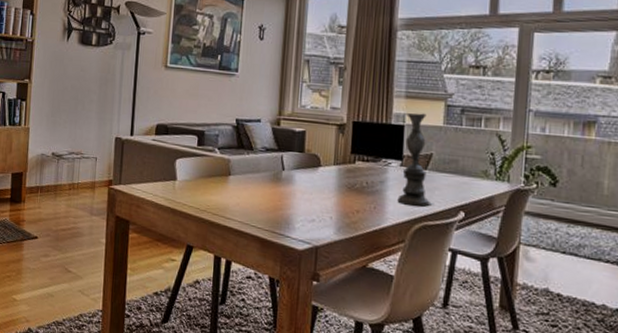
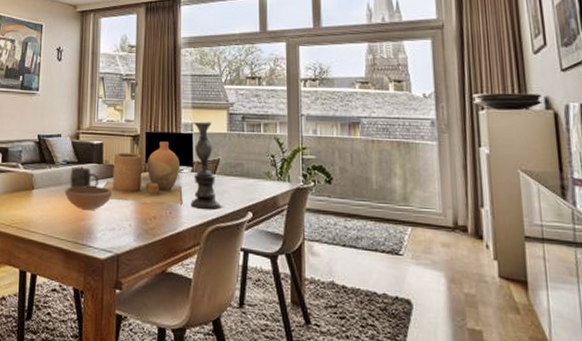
bowl: none [263,174,314,201] -> present [65,186,112,211]
mug: none [268,154,300,178] -> present [69,167,99,189]
vase: none [303,132,390,200] -> present [103,141,183,205]

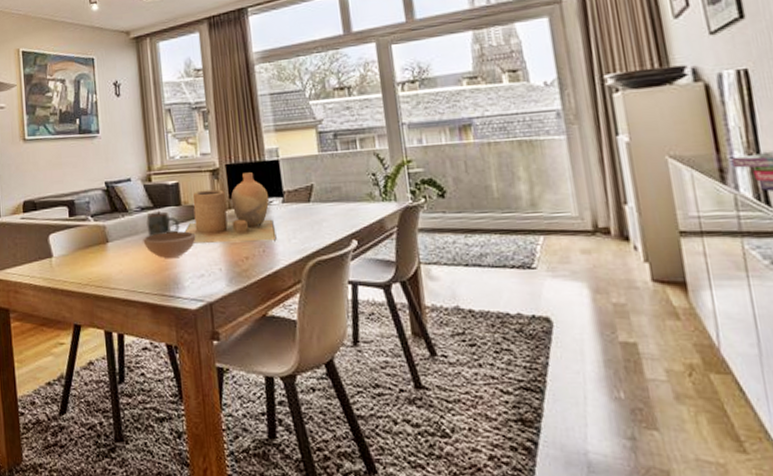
candlestick: present [191,122,223,209] -> none [279,144,323,243]

